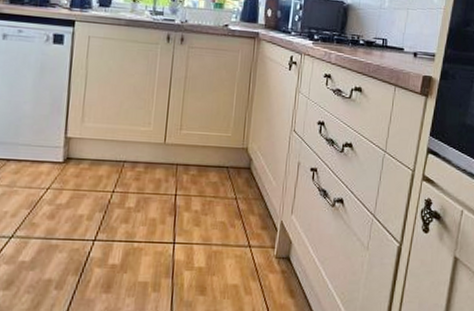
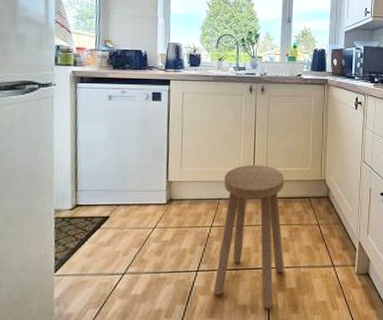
stool: none [111,125,201,288] -> present [213,165,285,309]

